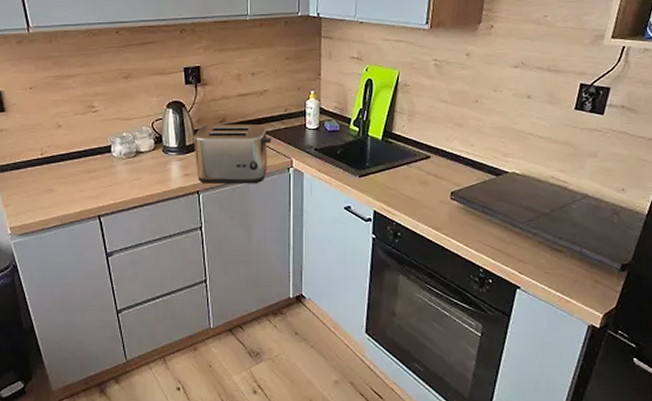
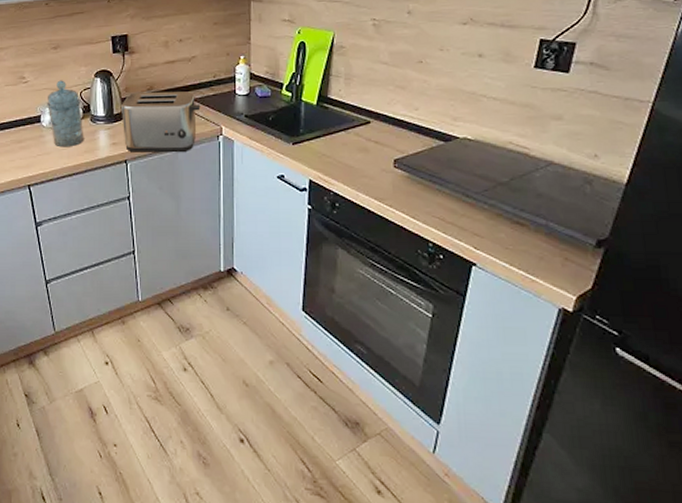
canister: none [117,110,156,178] -> present [46,80,84,147]

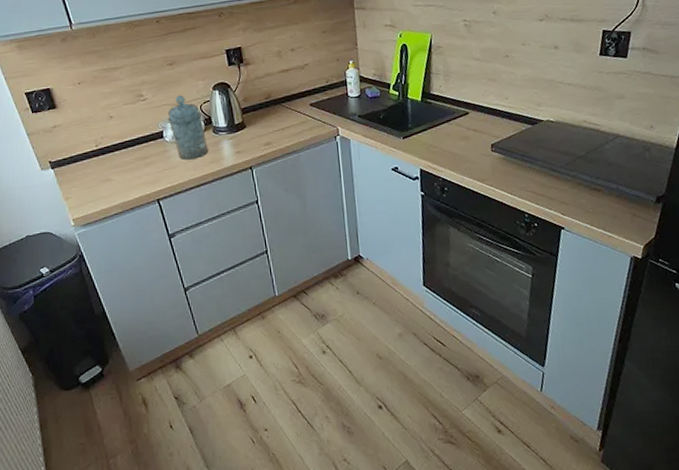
toaster: present [121,91,201,154] -> none [242,97,317,159]

